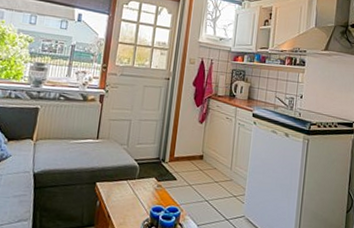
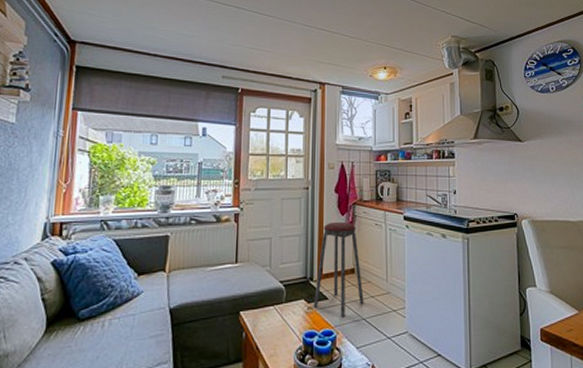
music stool: none [162,111,209,196] -> present [313,221,364,316]

